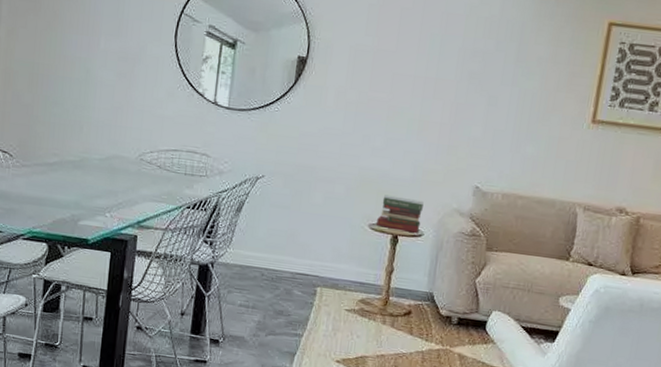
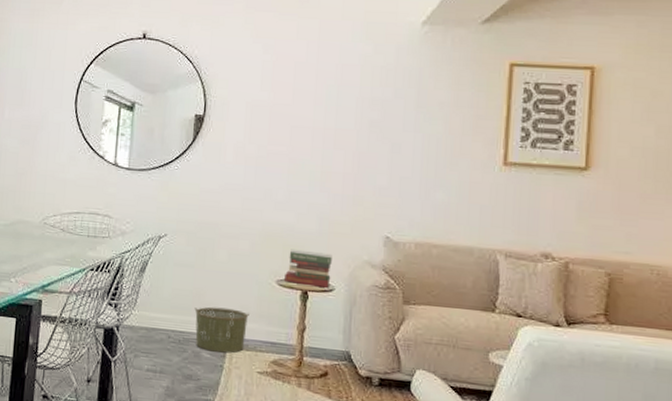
basket: none [288,247,341,292] -> present [194,307,249,353]

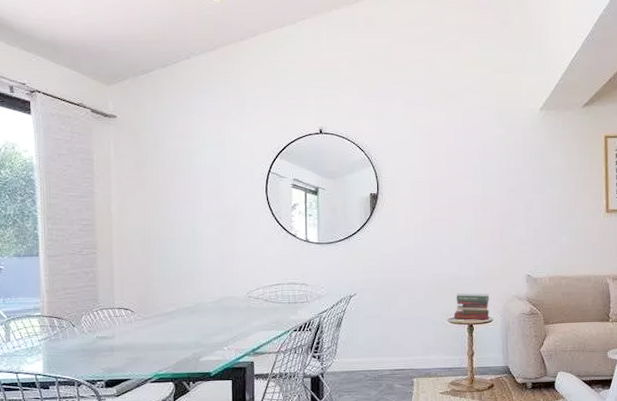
basket: present [194,307,249,353] -> none [385,346,429,383]

